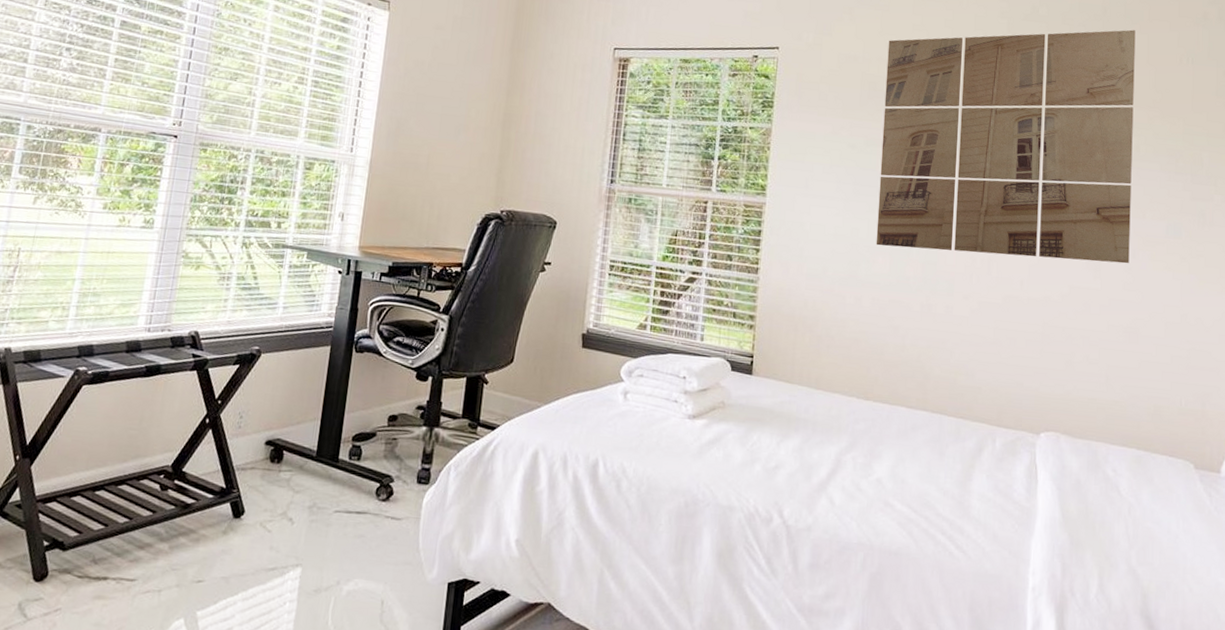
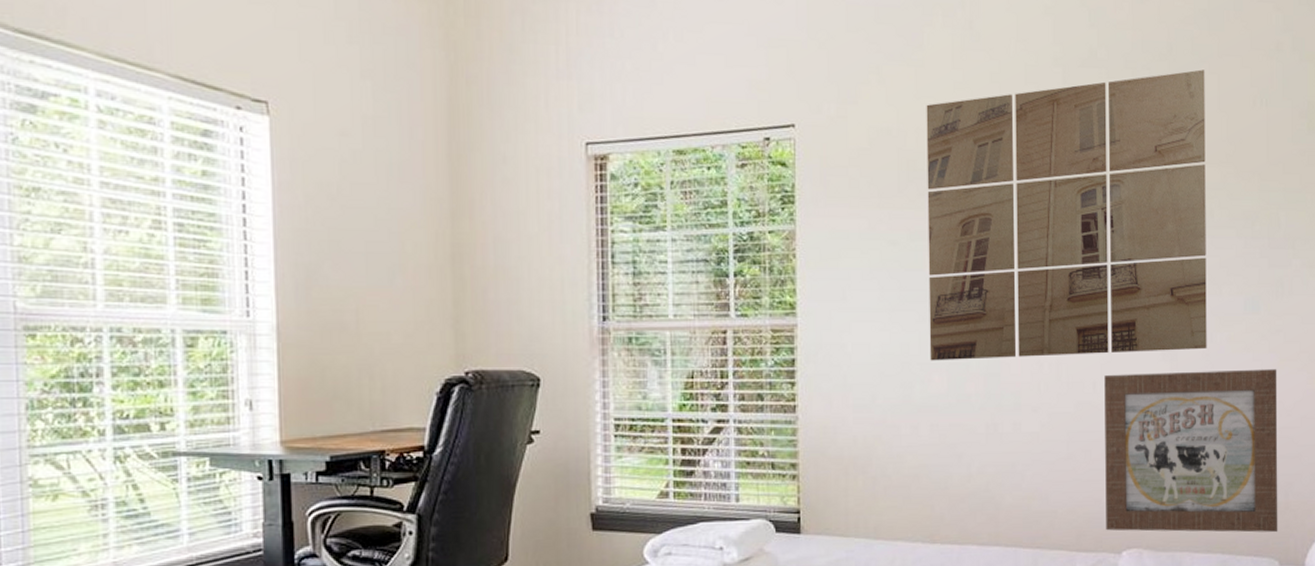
wall art: none [1026,275,1197,438] -> present [1104,369,1278,533]

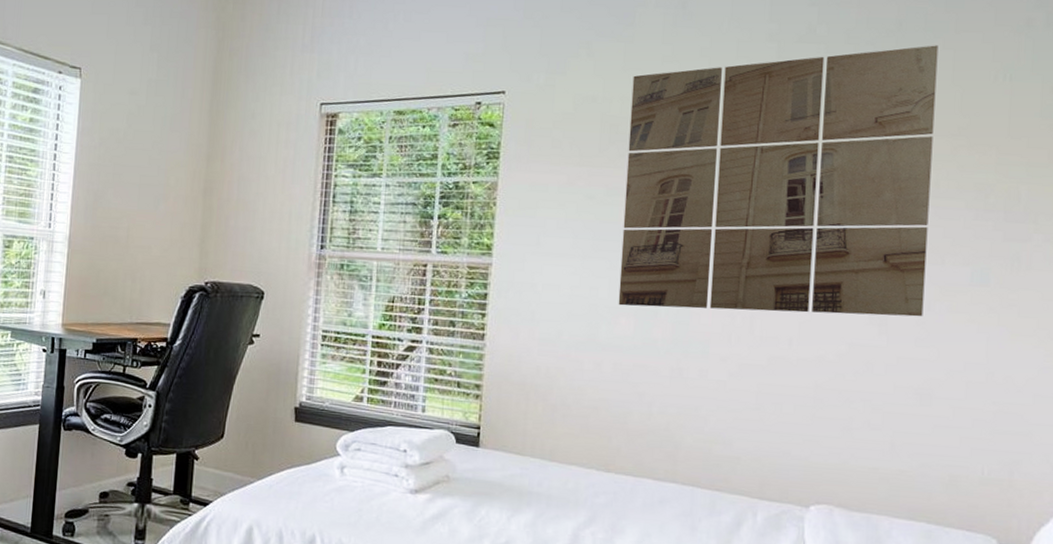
wall art: present [1104,369,1278,533] -> none [793,332,1007,510]

